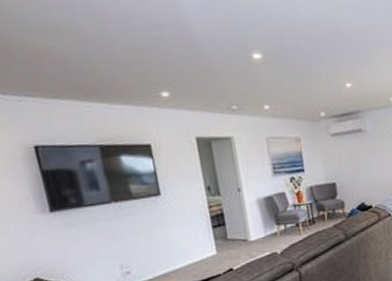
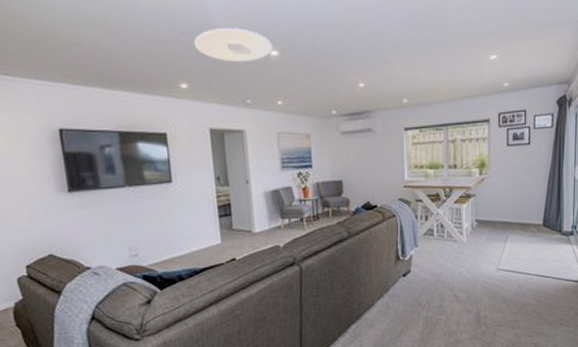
ceiling light: none [171,32,256,68] -> present [193,28,273,63]

